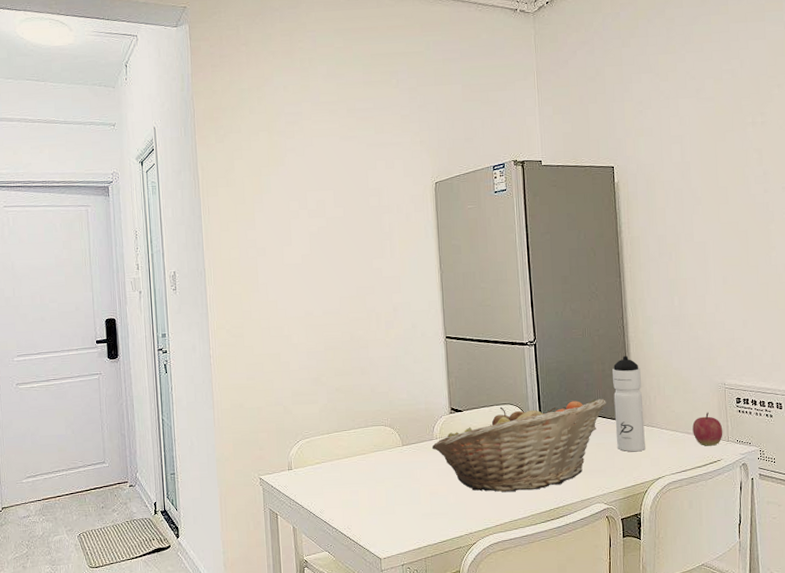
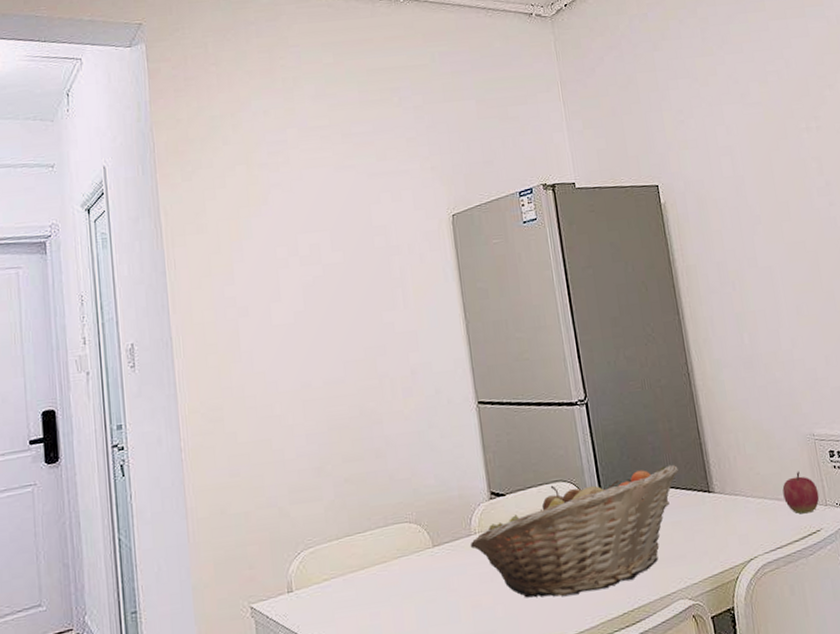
water bottle: present [612,356,645,452] -> none [681,409,731,529]

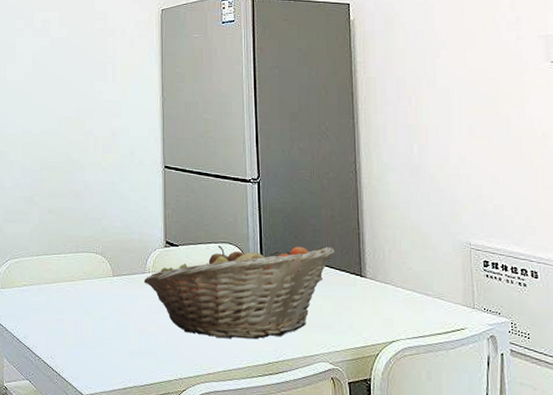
apple: present [782,471,820,514] -> none [432,273,468,312]

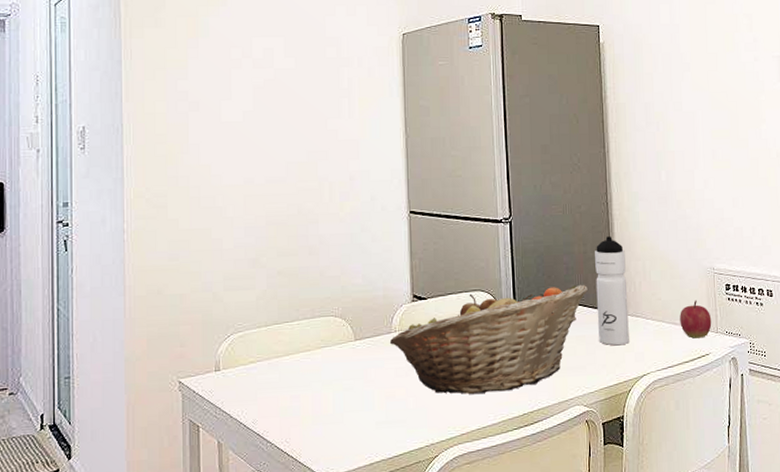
water bottle: none [343,203,378,310] -> present [595,236,629,346]
apple: none [432,273,468,312] -> present [680,300,712,339]

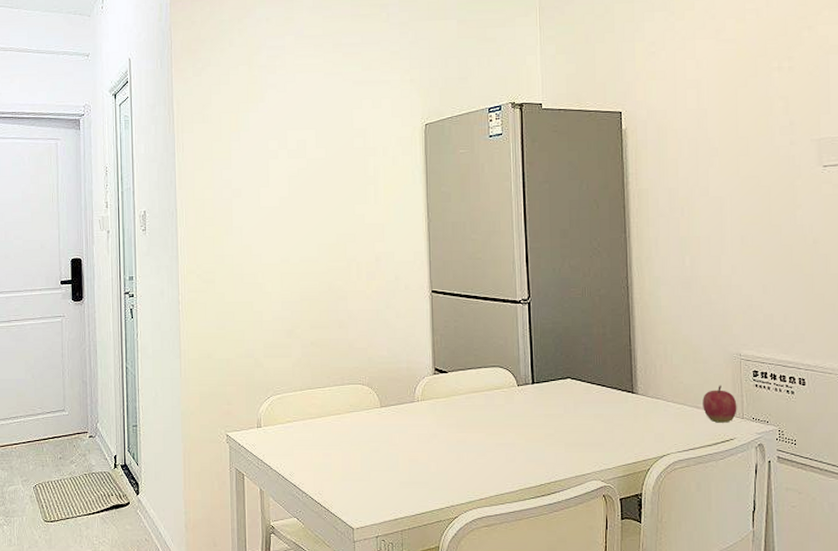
fruit basket: present [389,284,588,395] -> none [412,365,606,463]
water bottle: present [595,236,629,346] -> none [614,319,649,426]

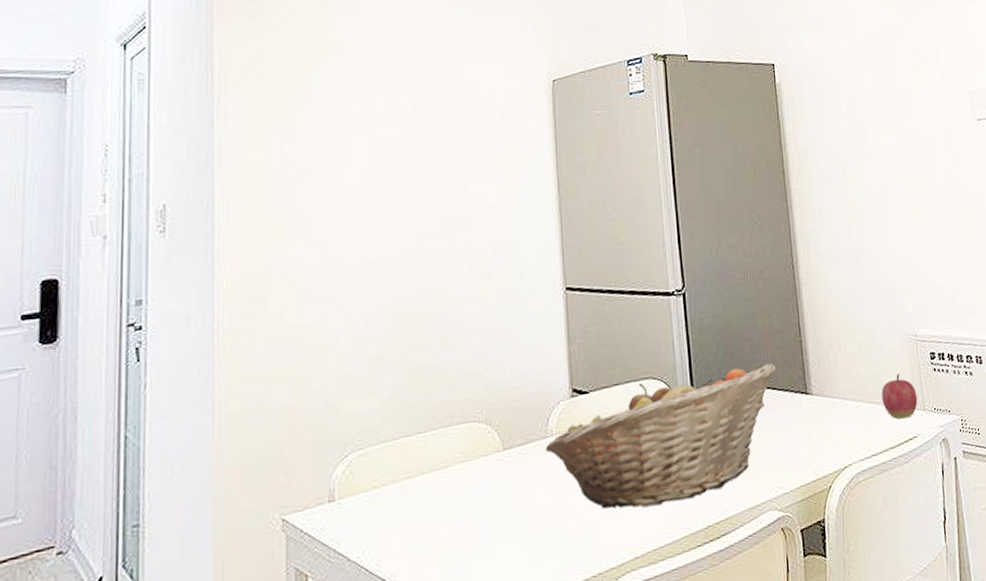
fruit basket: none [412,365,606,463] -> present [545,363,776,509]

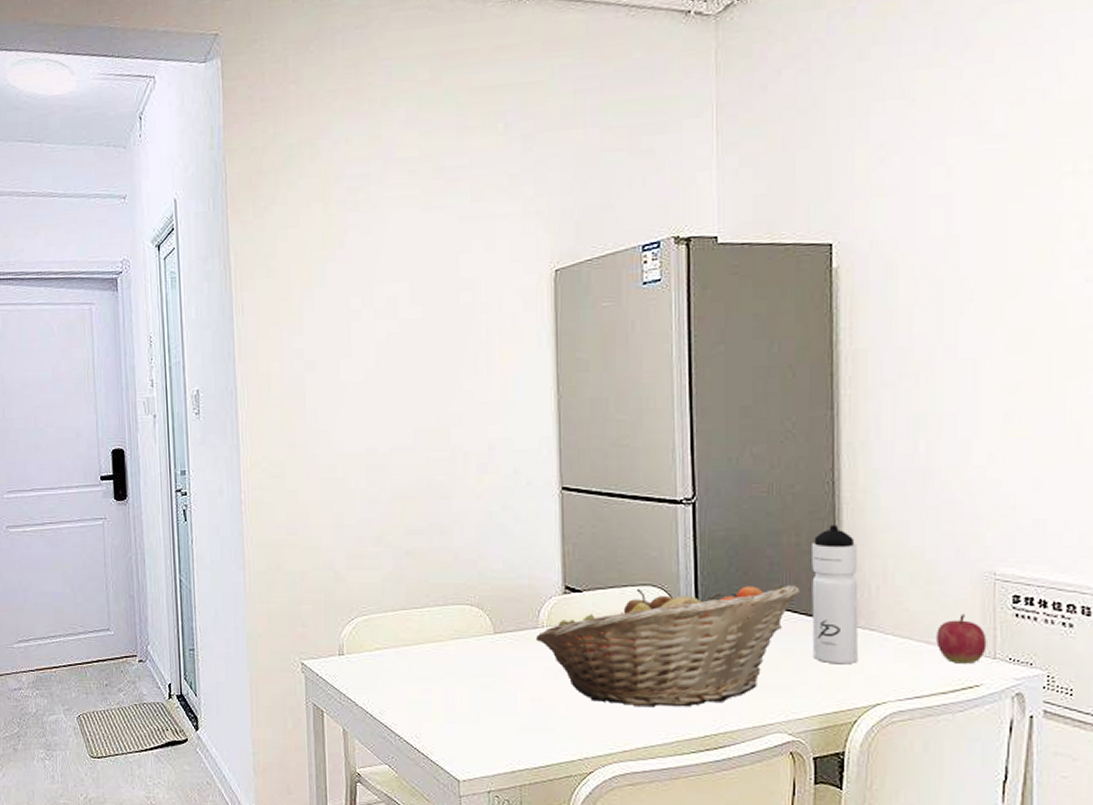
water bottle: none [782,304,827,434] -> present [812,525,858,665]

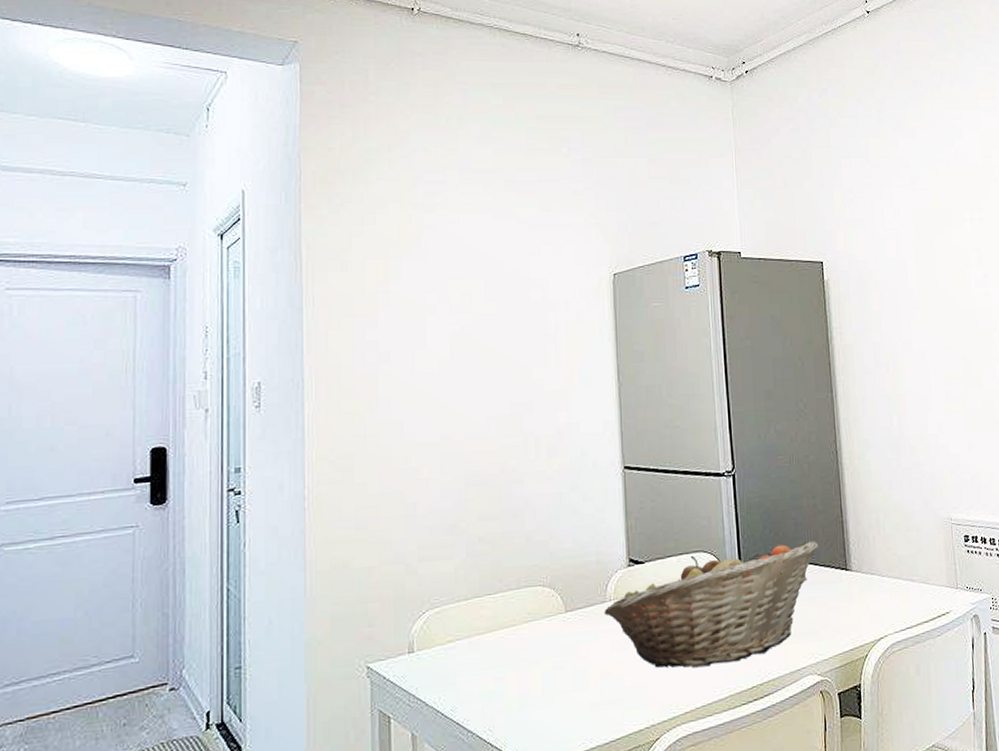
water bottle: present [812,525,858,665] -> none [825,487,864,607]
apple: present [936,613,987,664] -> none [917,553,951,596]

